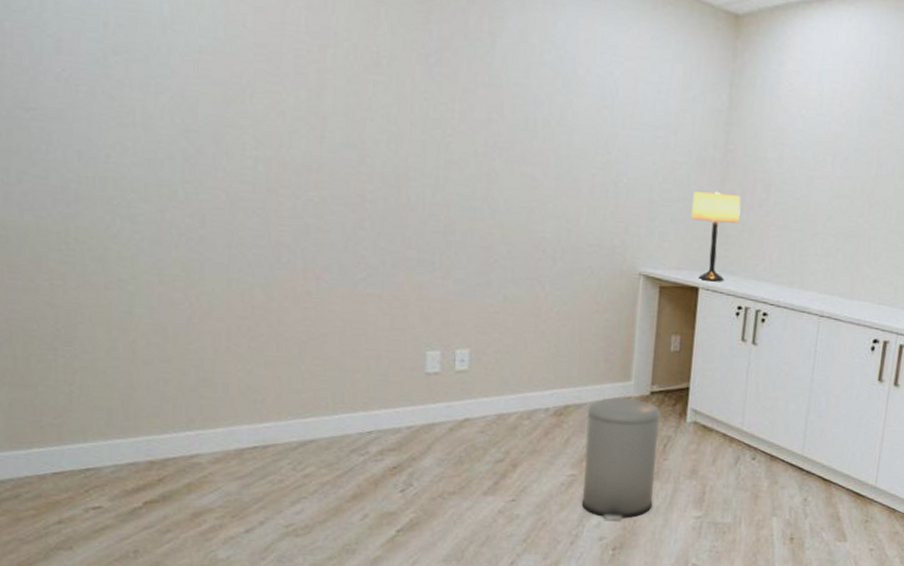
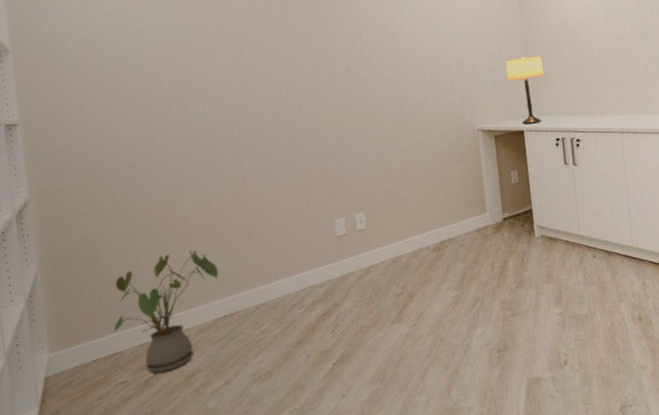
house plant: none [87,351,252,505] -> present [113,249,219,373]
pedal bin: present [581,397,661,521] -> none [458,225,522,328]

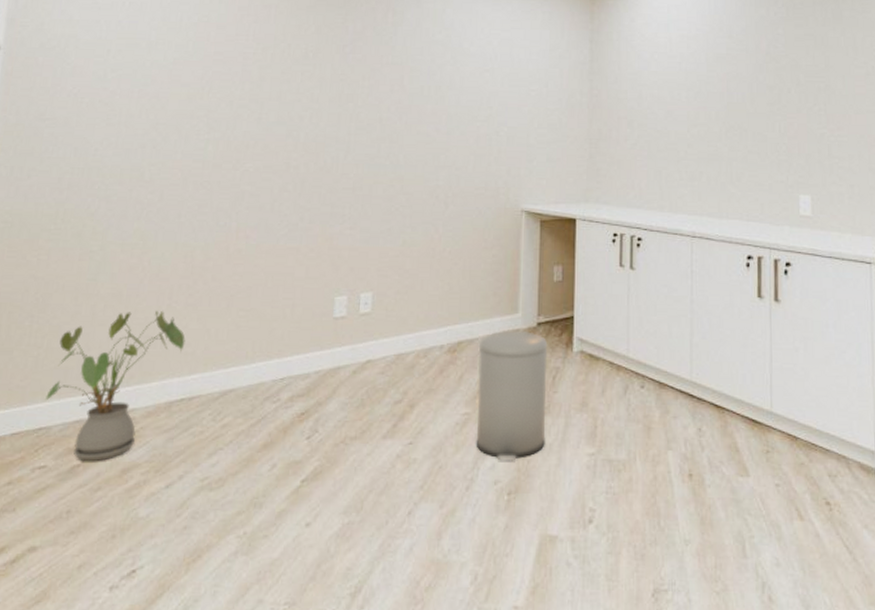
pedal bin: none [458,225,522,328] -> present [476,330,548,461]
table lamp: present [506,56,544,125] -> none [565,131,608,212]

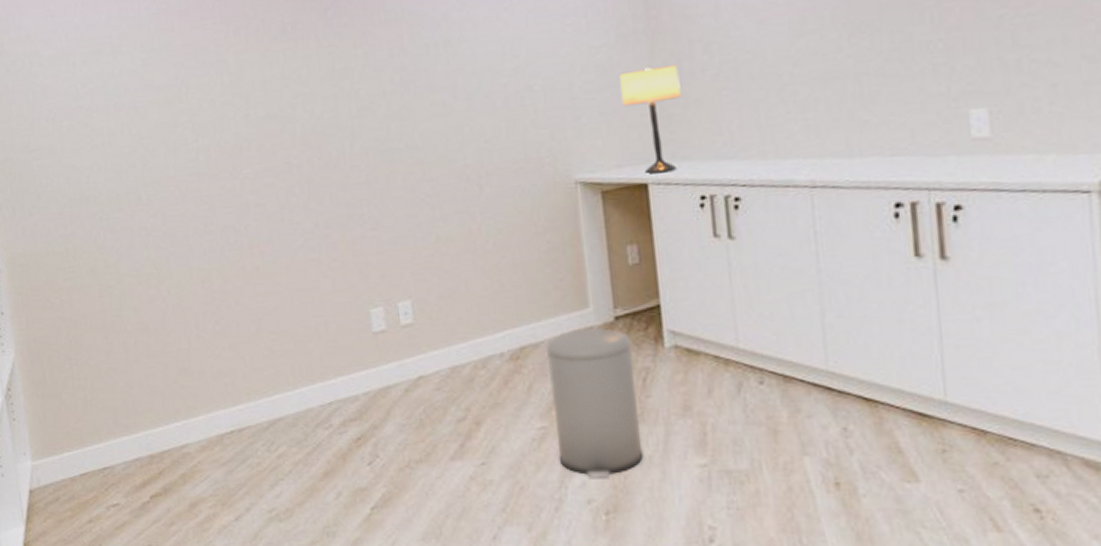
house plant: present [44,310,186,461] -> none [101,341,223,497]
table lamp: none [565,131,608,212] -> present [620,65,681,174]

